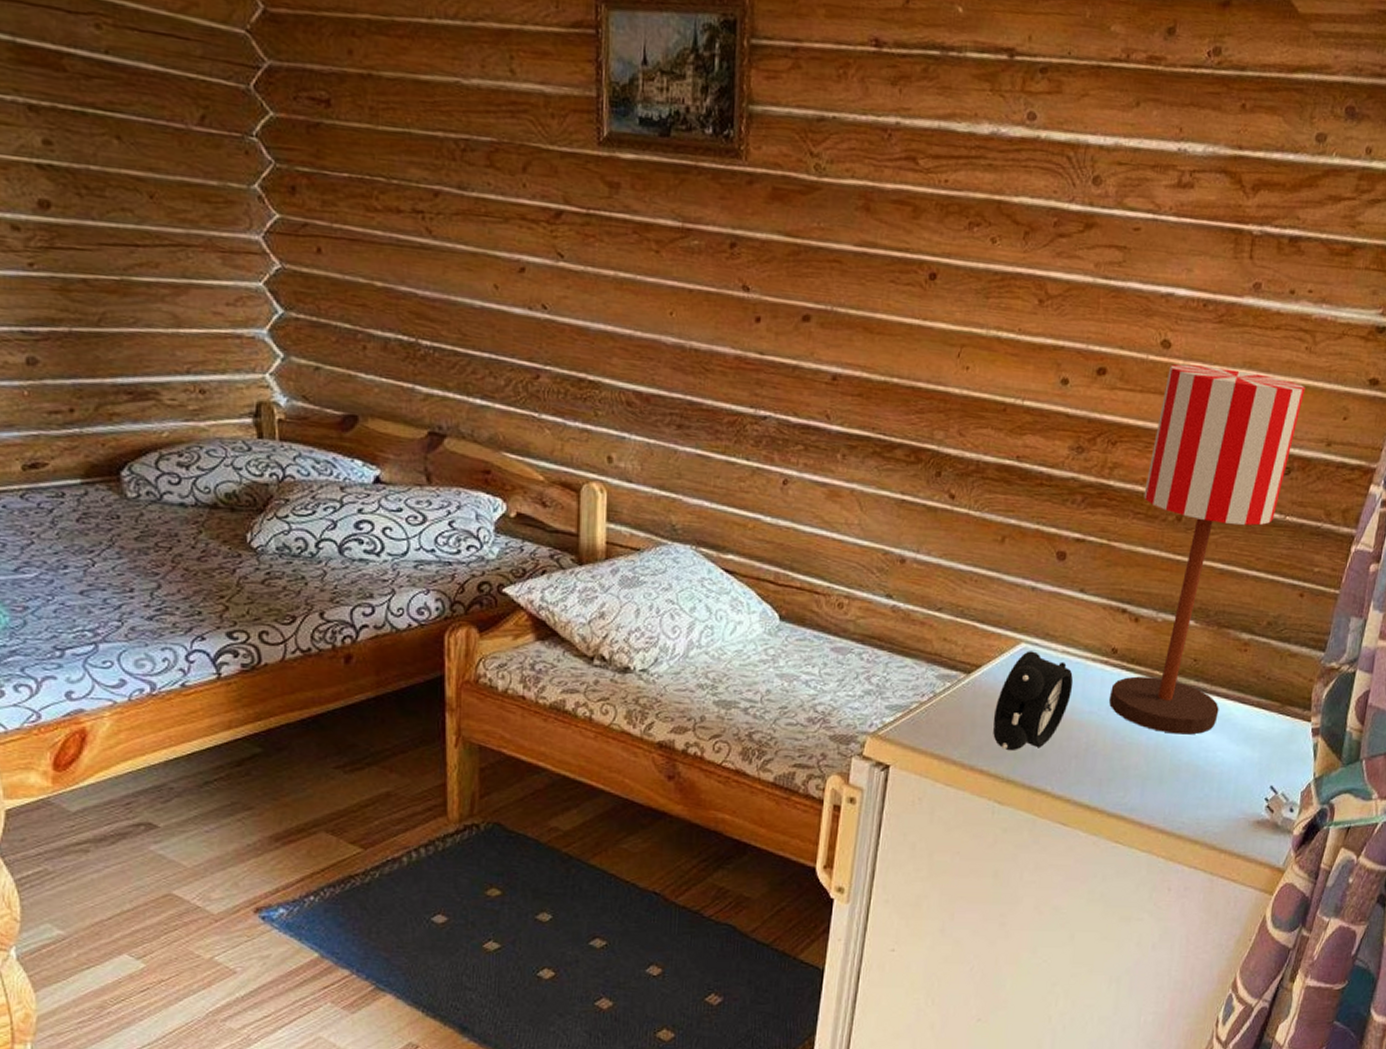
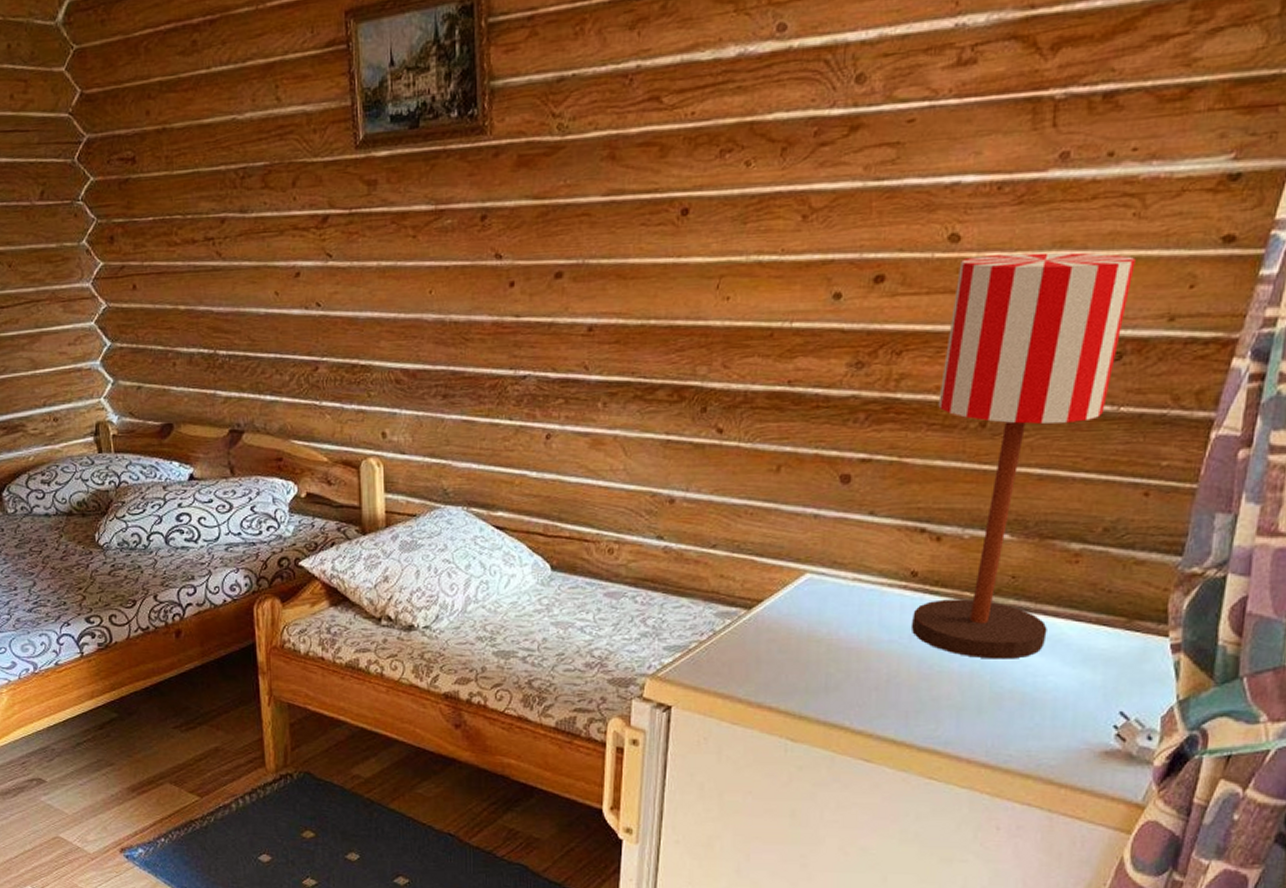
alarm clock: present [993,651,1074,750] -> none [780,581,868,685]

